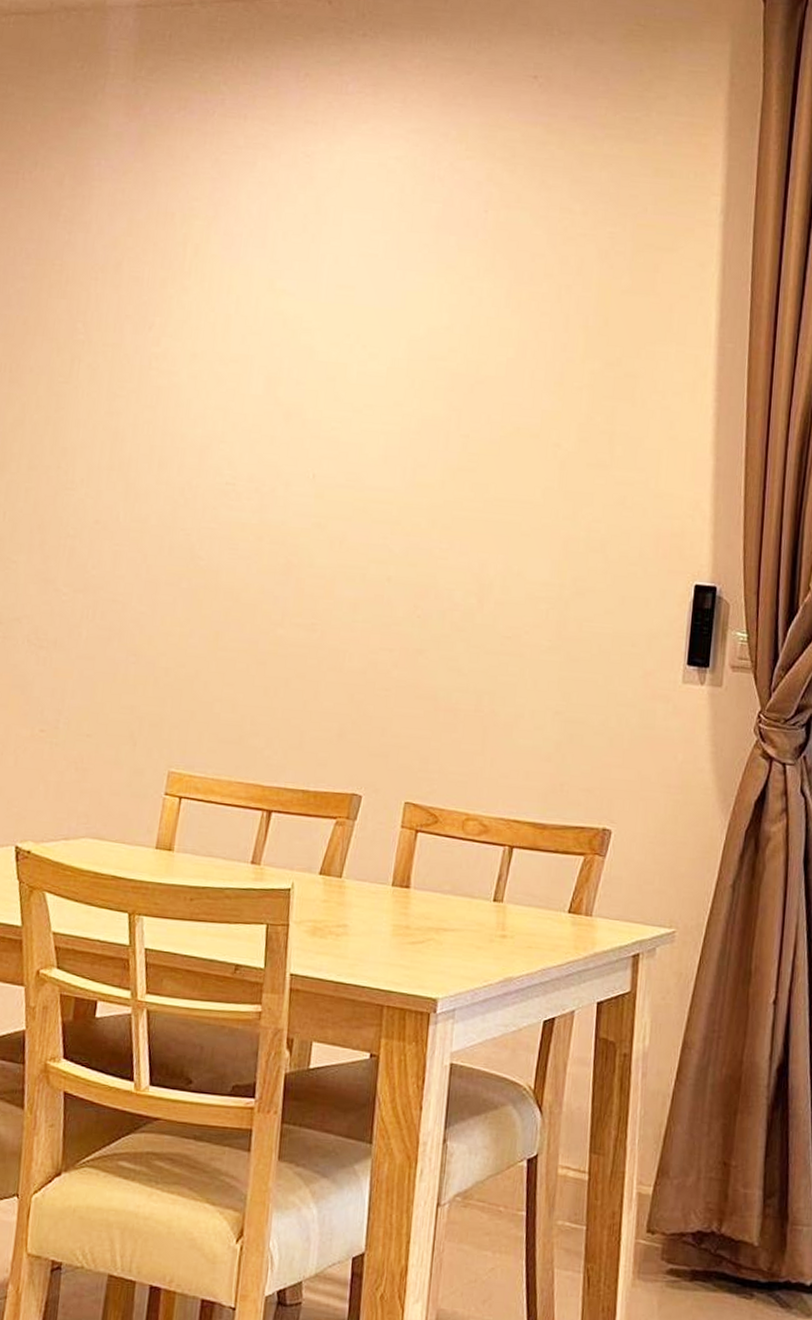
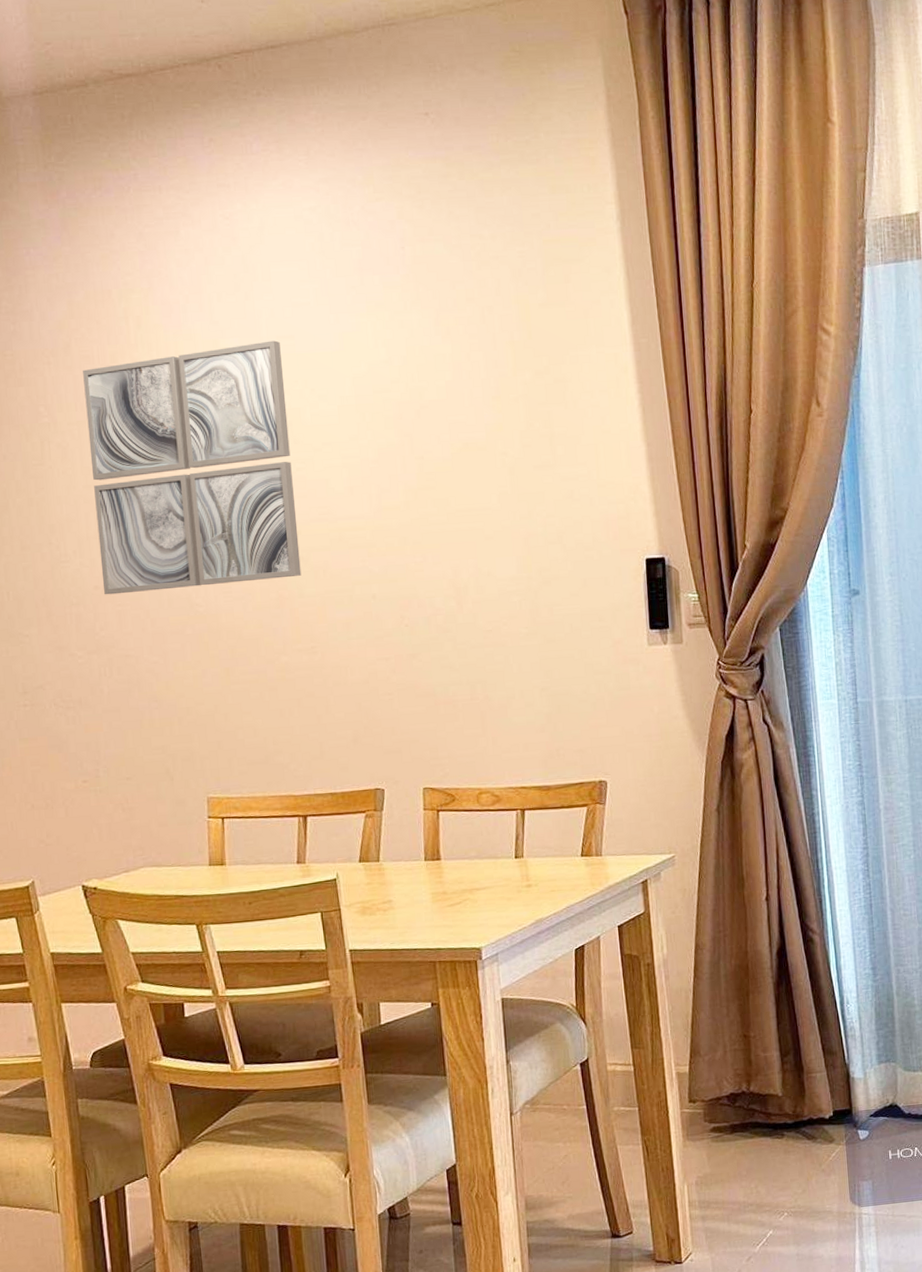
wall art: none [104,288,339,544] -> present [83,340,302,595]

